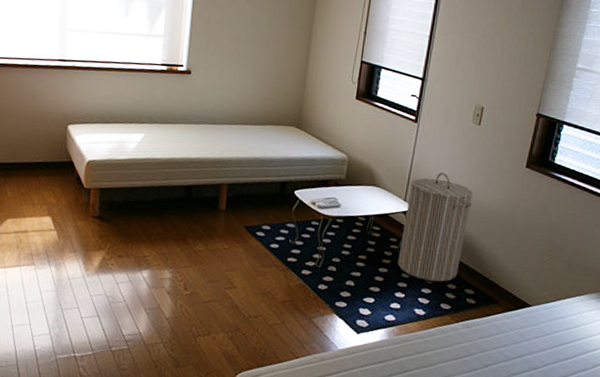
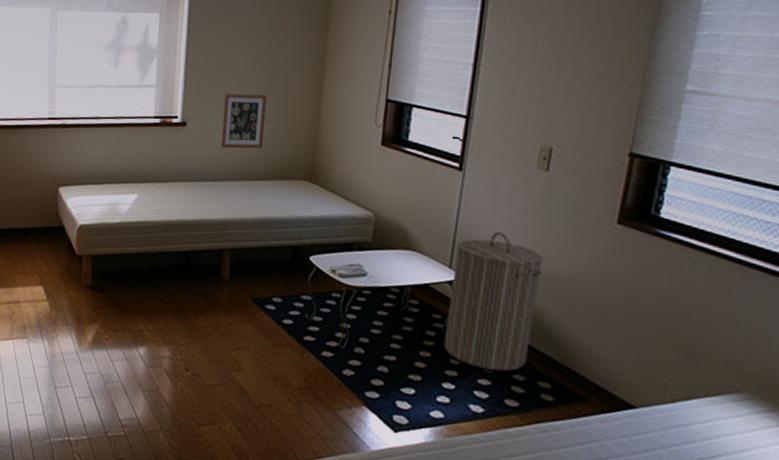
picture frame: none [221,47,263,98] -> present [221,93,268,149]

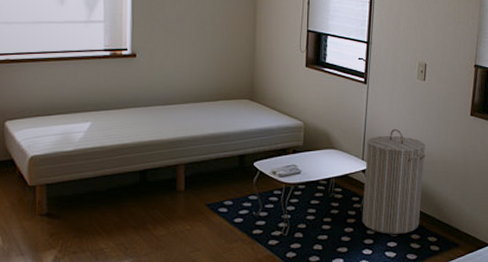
picture frame: present [221,93,268,149] -> none [170,27,209,76]

